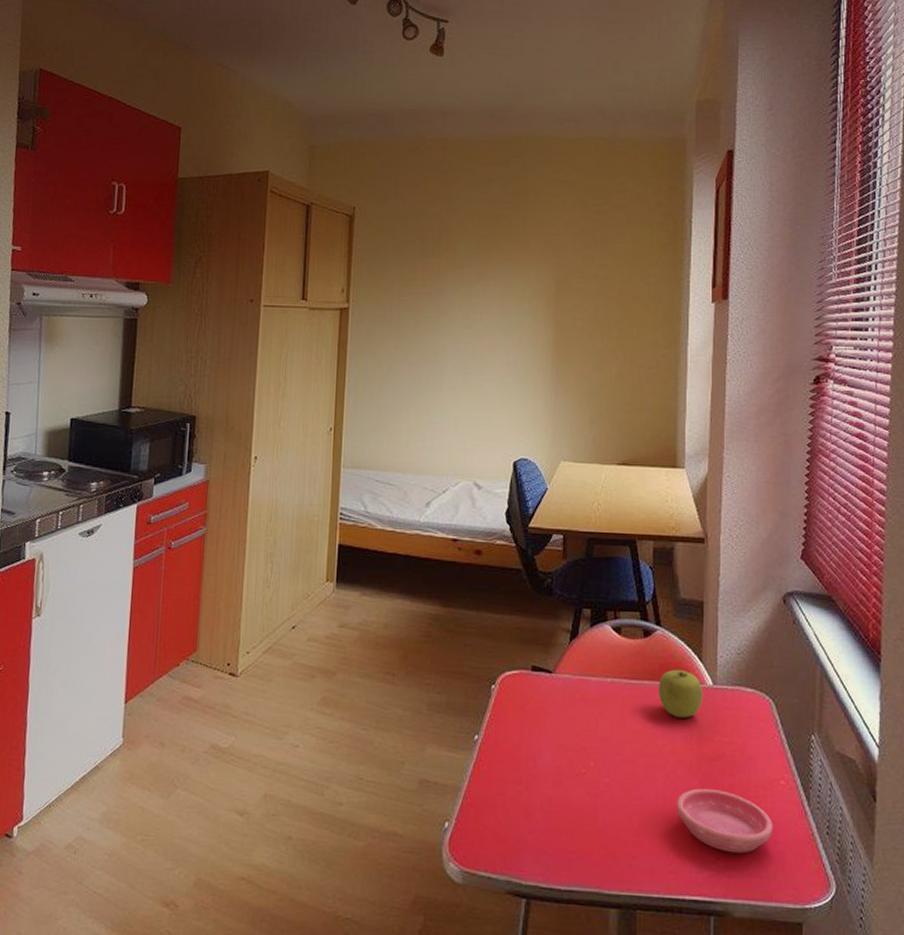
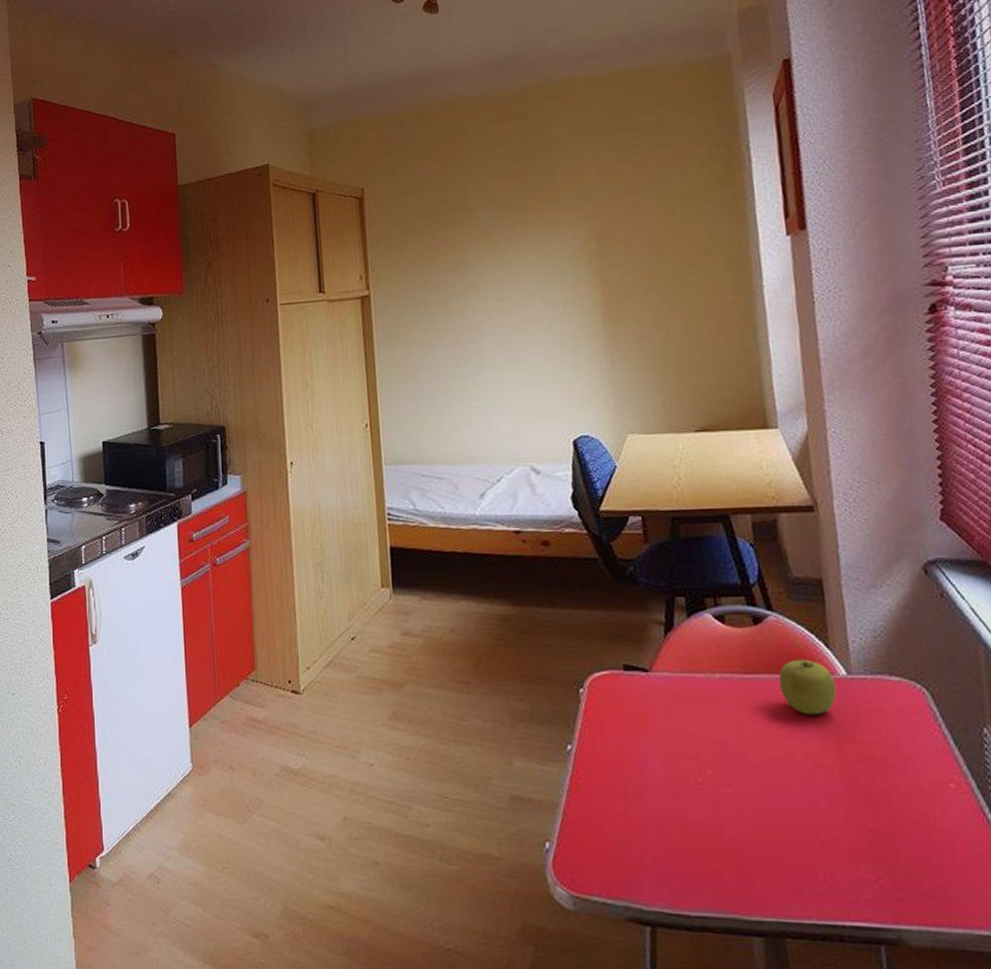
saucer: present [677,788,774,854] -> none [819,796,948,871]

